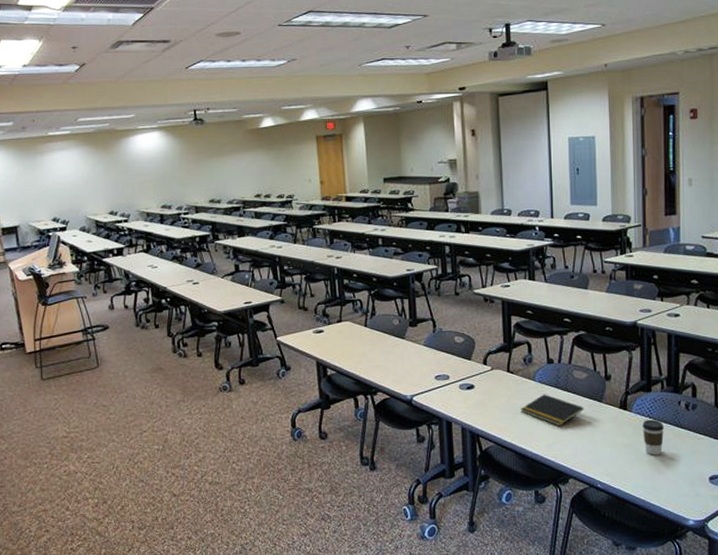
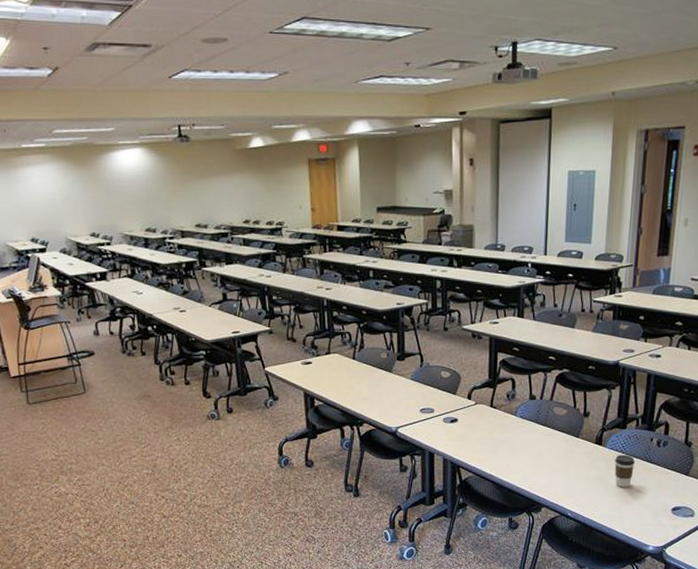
notepad: present [520,394,584,427] -> none [501,428,561,460]

